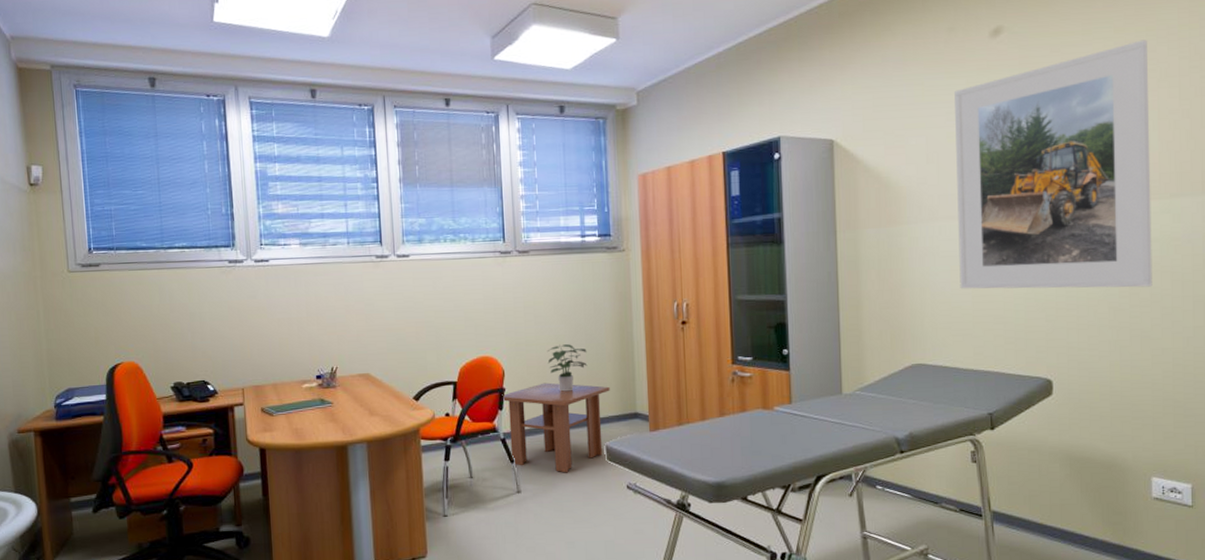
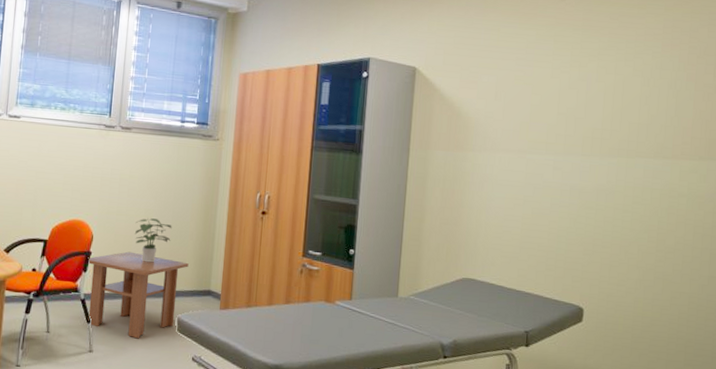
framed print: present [954,39,1153,289] -> none [512,20,692,236]

